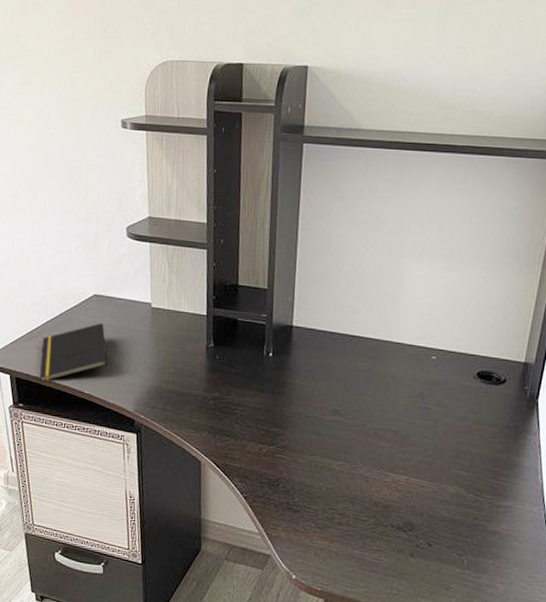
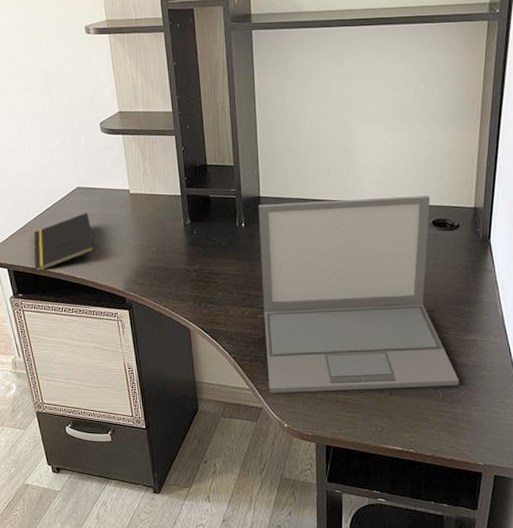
laptop: none [279,335,487,554] -> present [258,196,459,394]

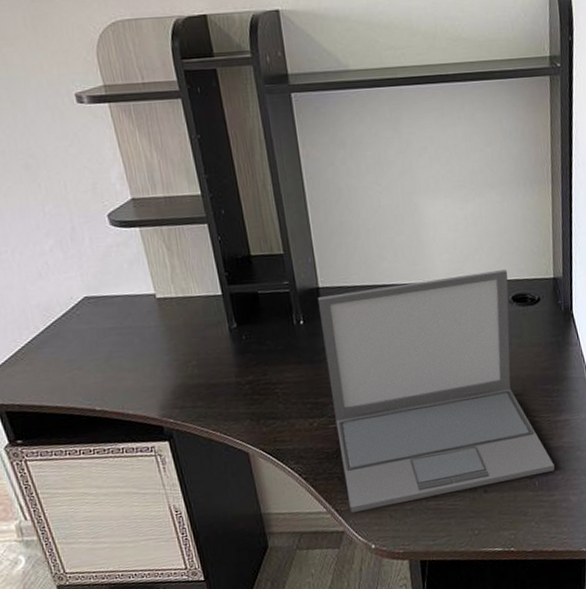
notepad: present [34,213,96,272] -> none [30,328,118,410]

